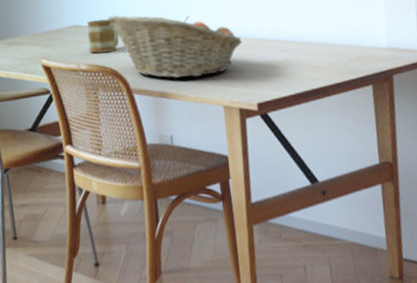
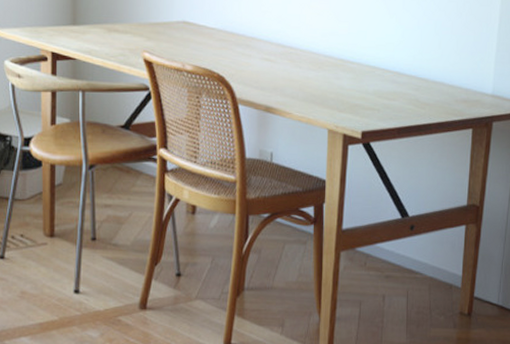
mug: present [87,19,119,54] -> none [196,18,231,56]
fruit basket: present [107,15,242,78] -> none [220,17,355,96]

